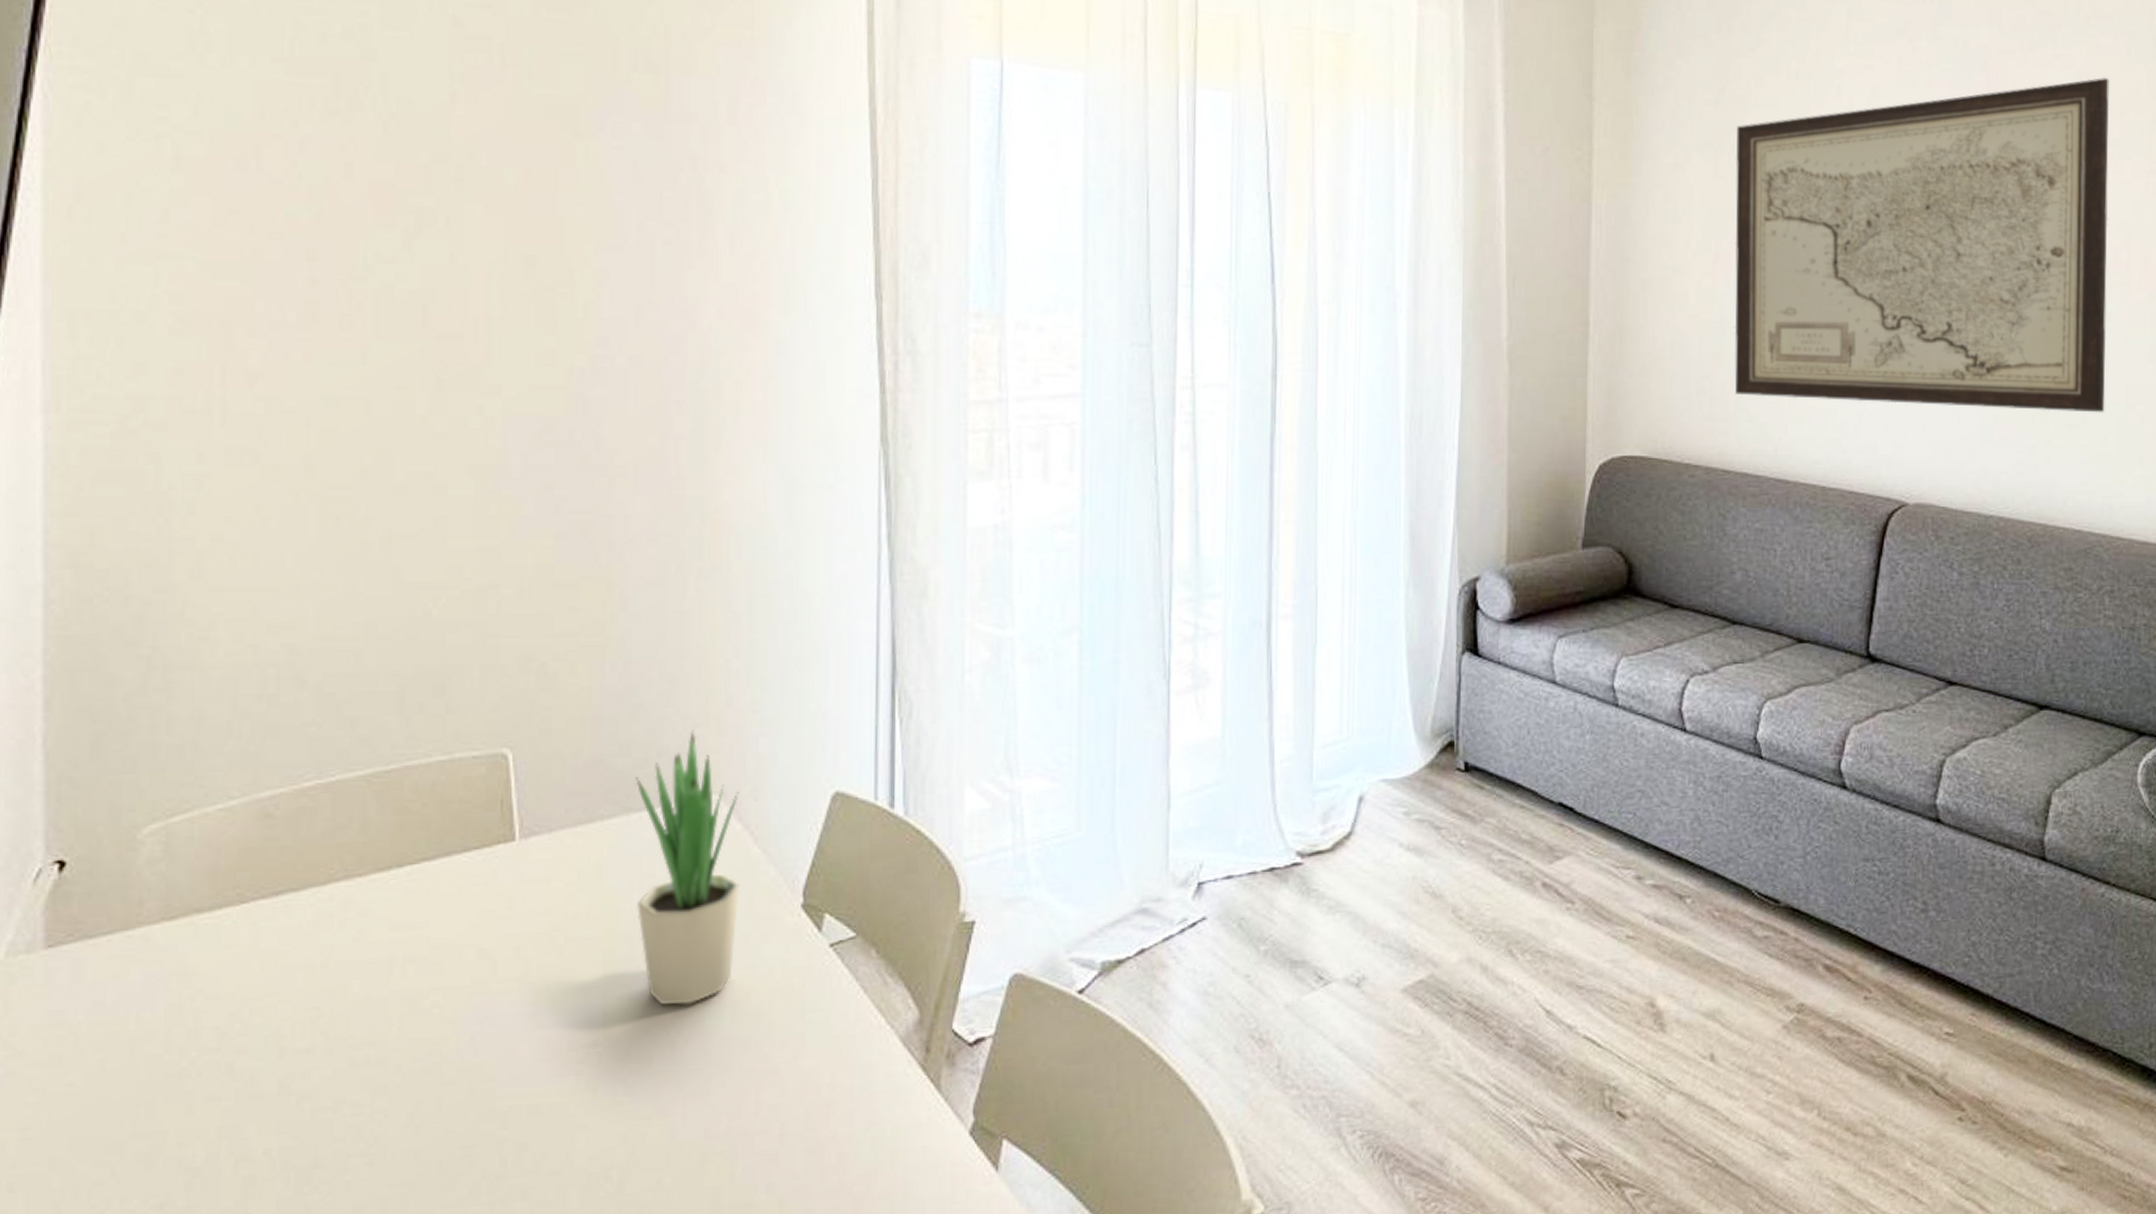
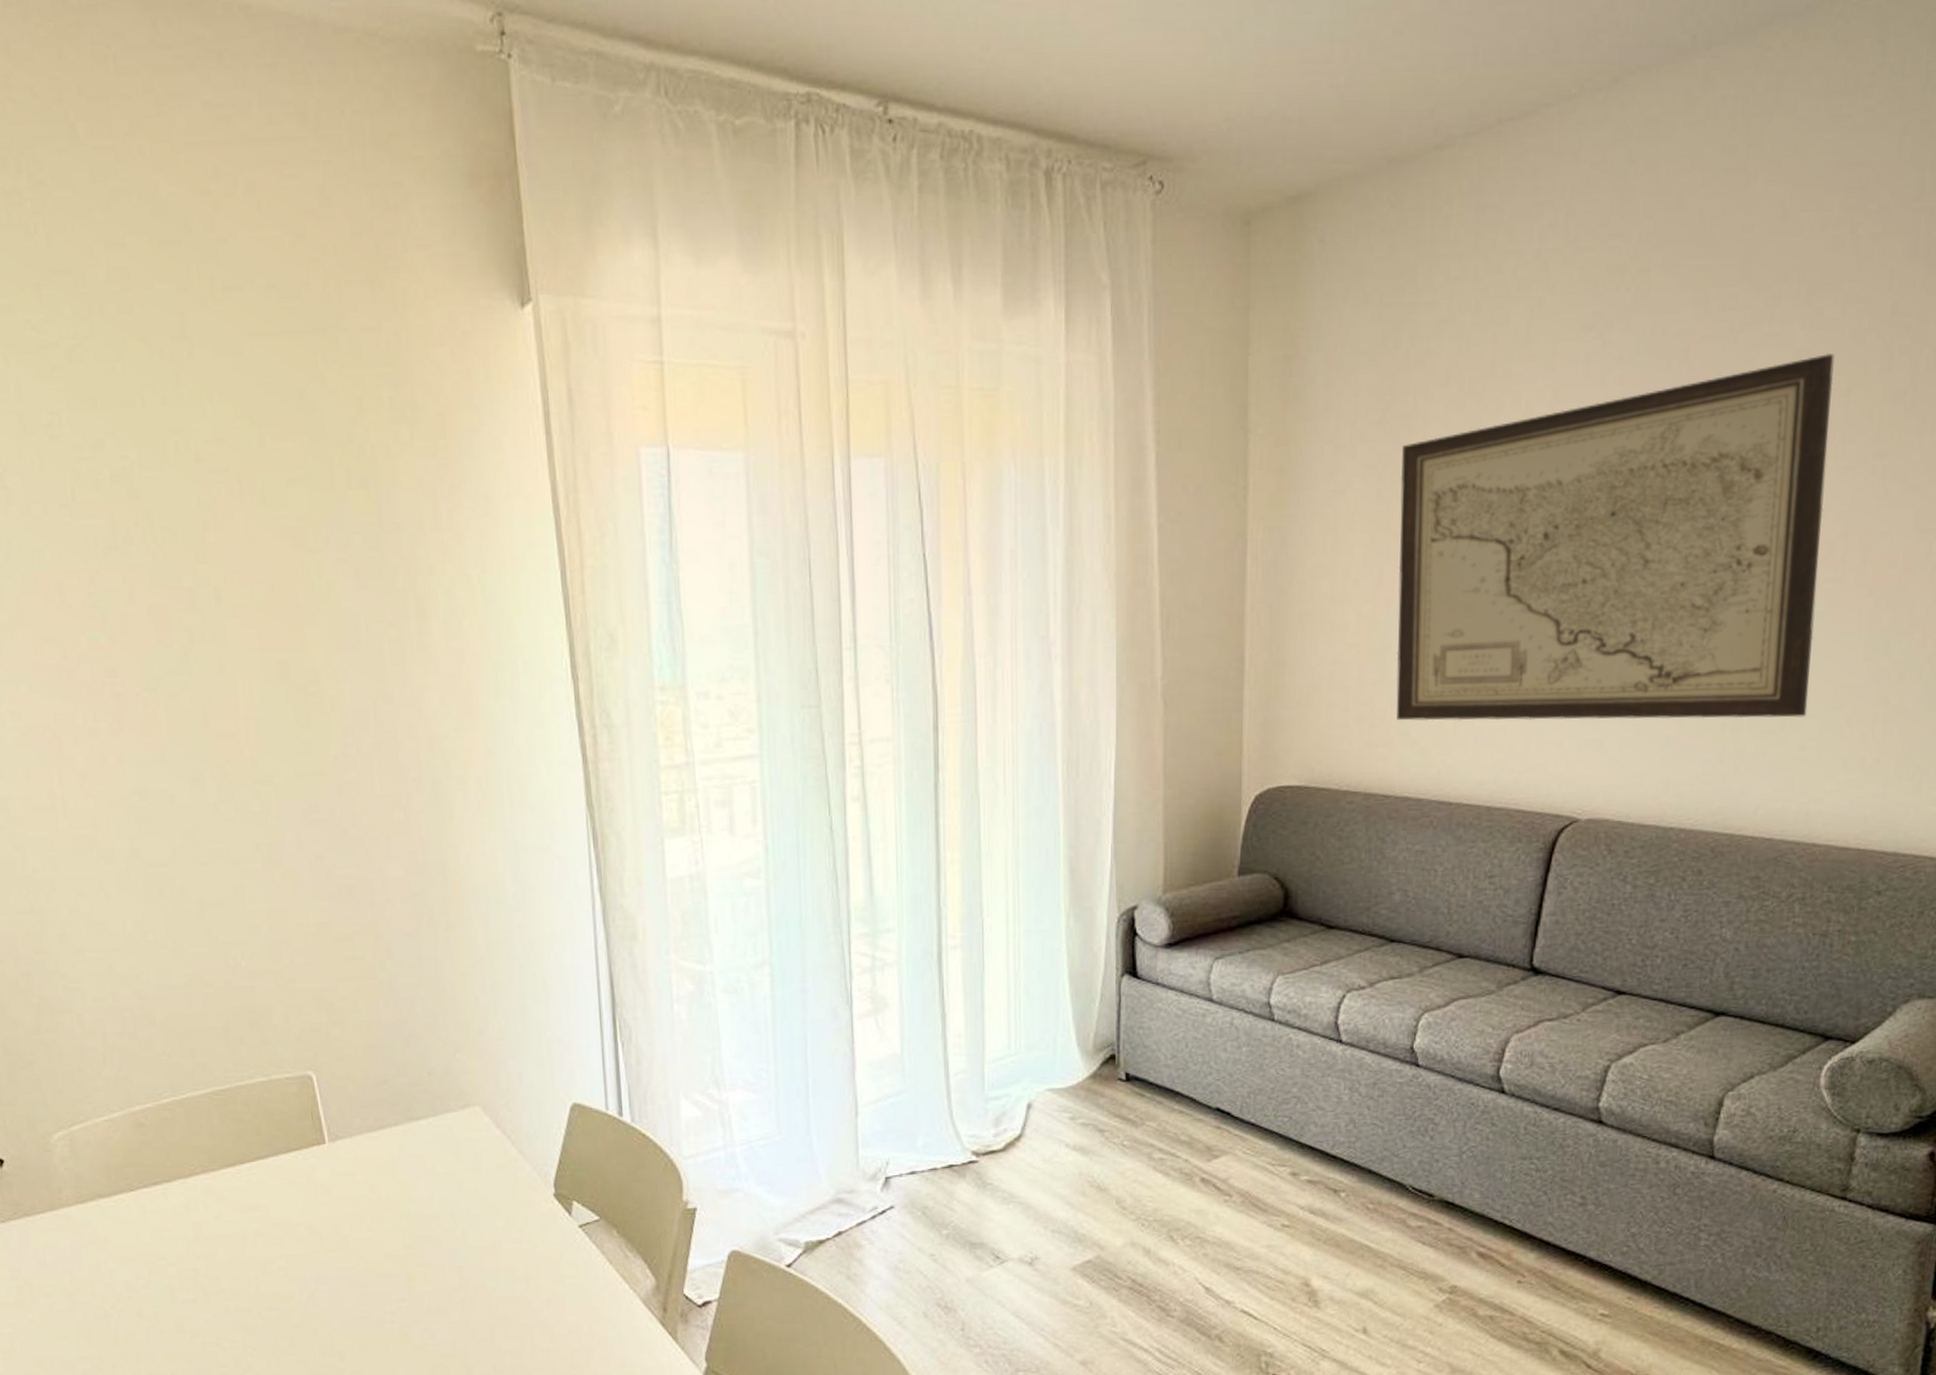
potted plant: present [635,730,740,1005] -> none [412,1054,504,1271]

